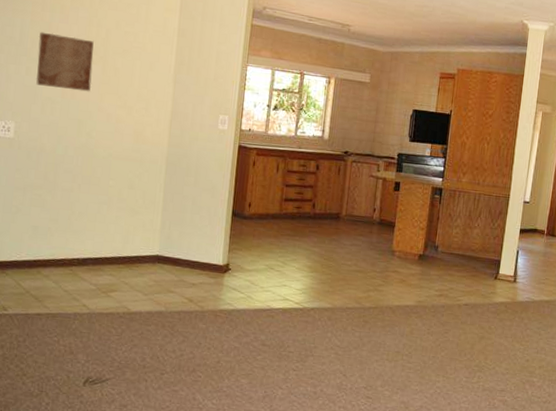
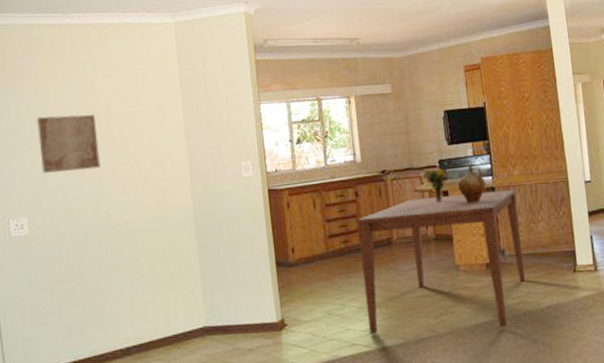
dining table: none [302,182,460,314] -> present [357,189,525,335]
bouquet: none [380,159,405,191] -> present [423,168,450,202]
ceramic jug: none [410,164,436,198] -> present [458,165,486,203]

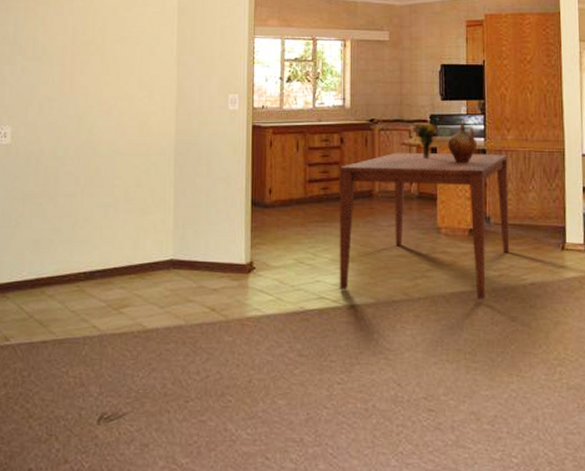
wall art: present [36,114,101,173] -> none [31,27,91,85]

